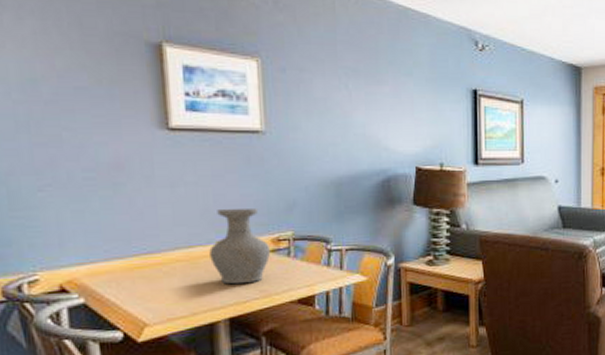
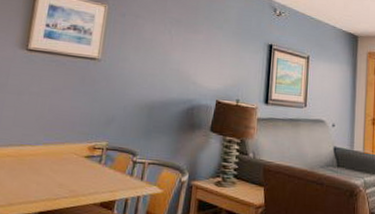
vase: present [209,207,271,285] -> none [35,117,86,183]

